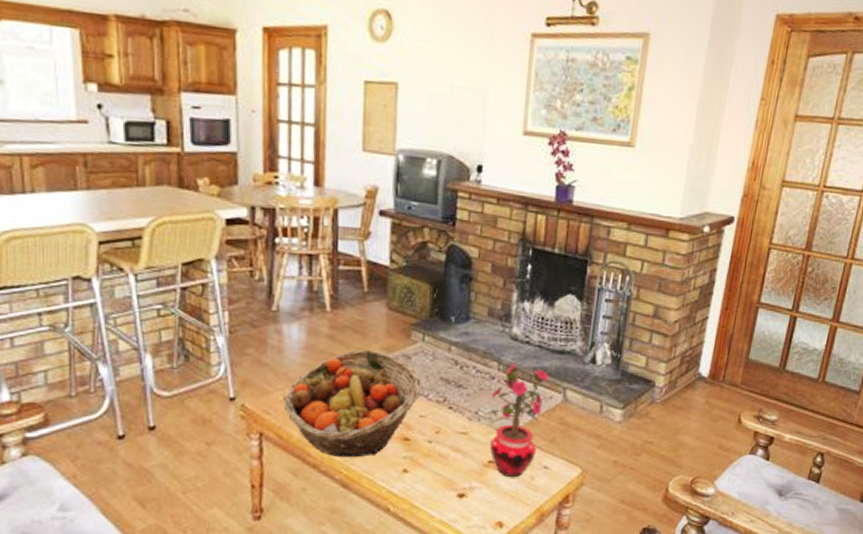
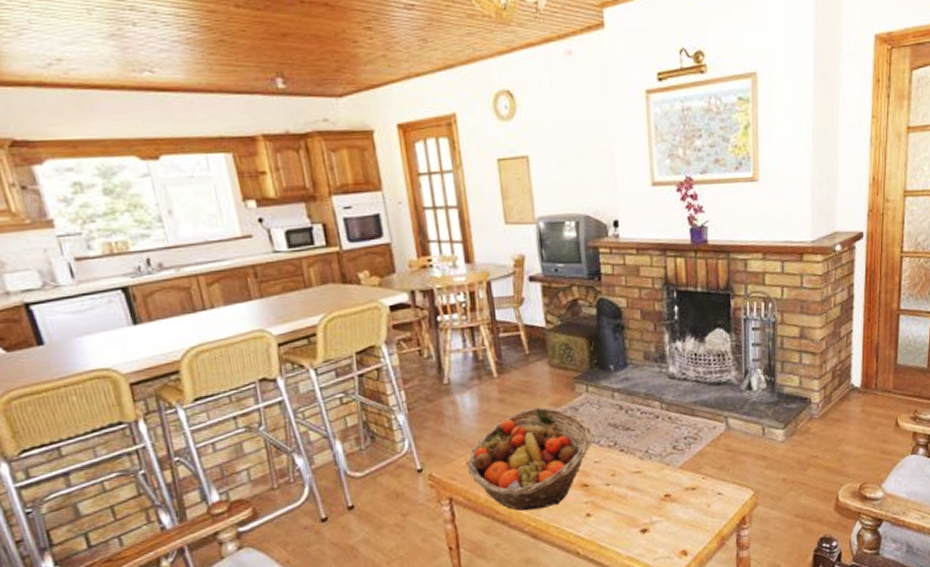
potted plant: present [485,362,549,478] -> none [655,399,710,508]

